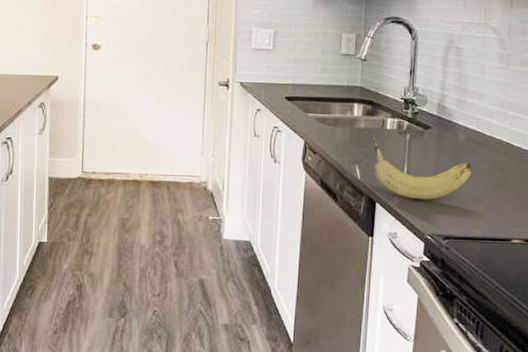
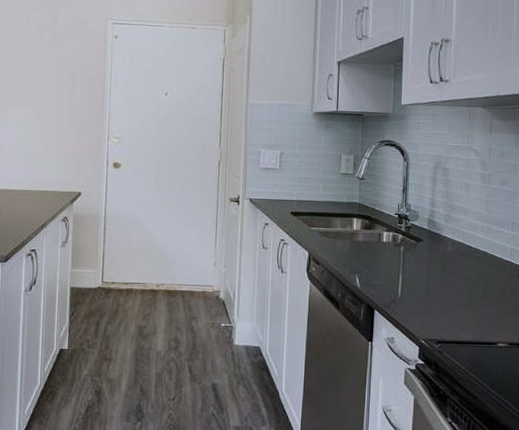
fruit: present [372,135,472,200] -> none [370,247,460,307]

